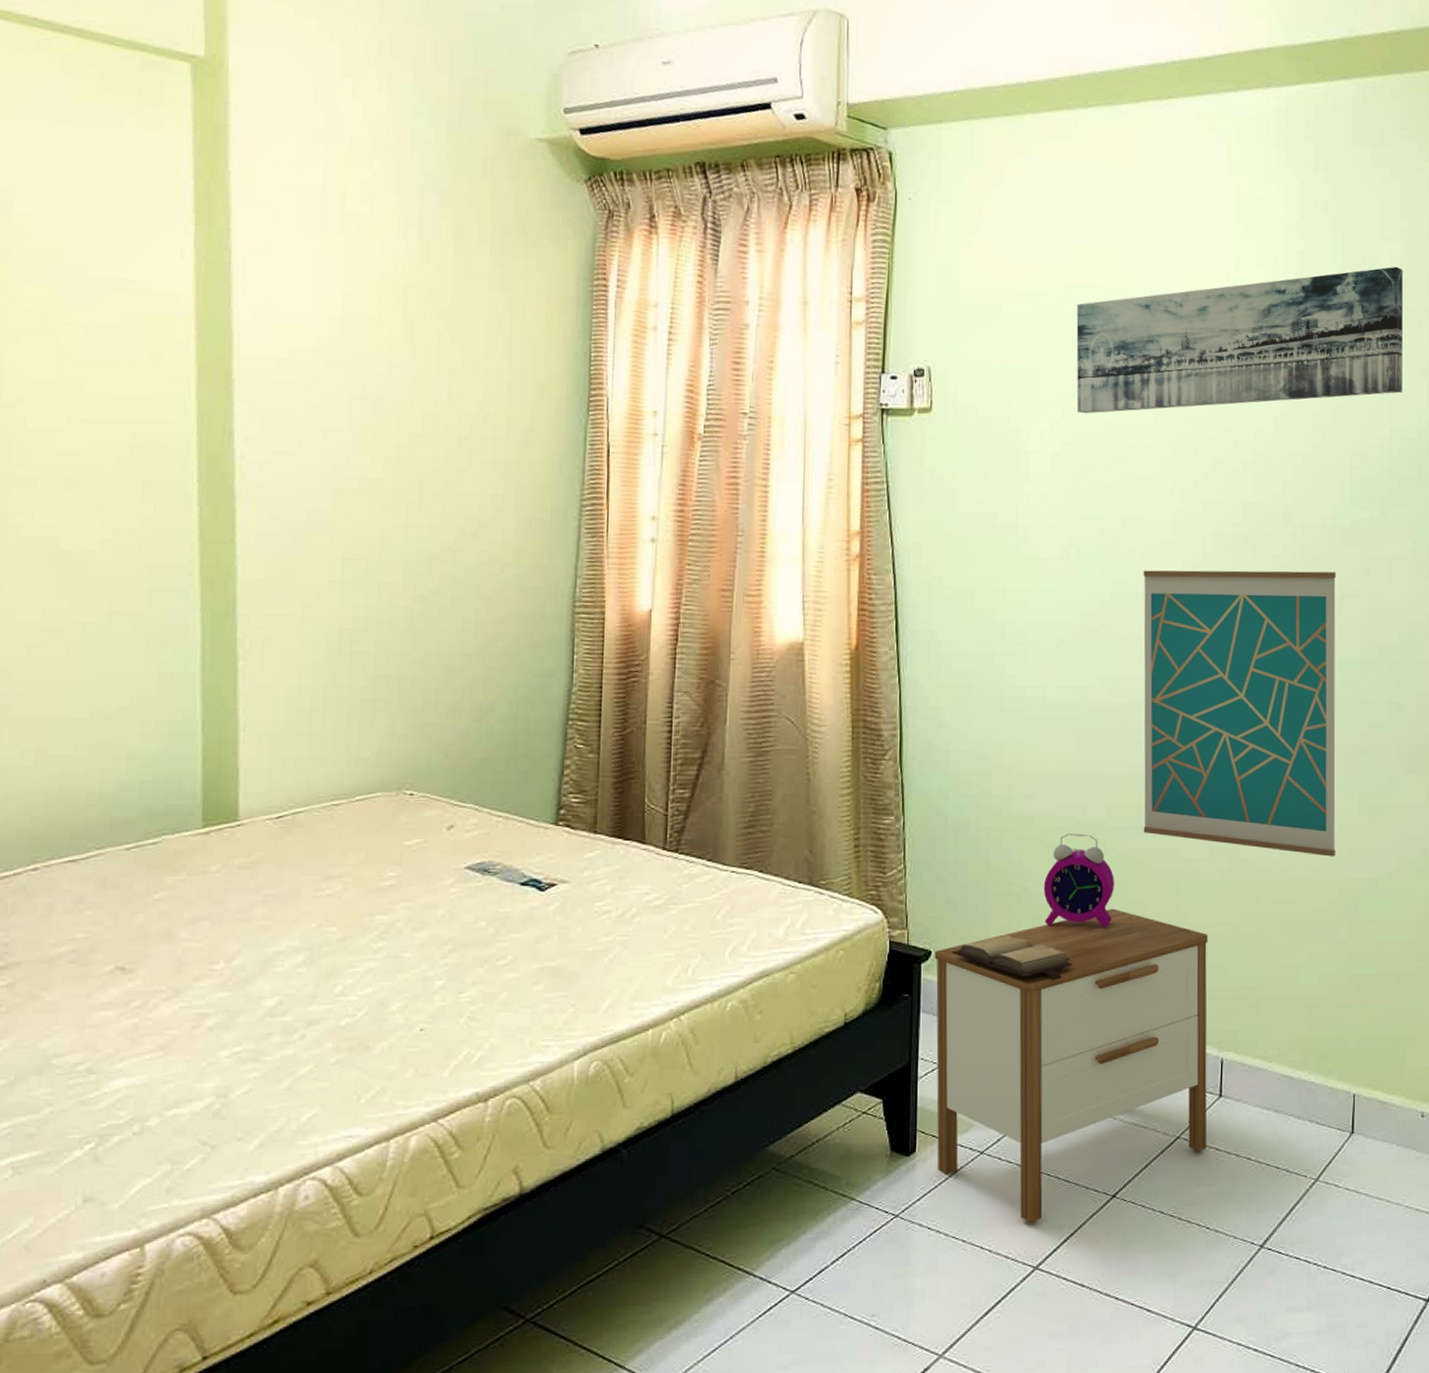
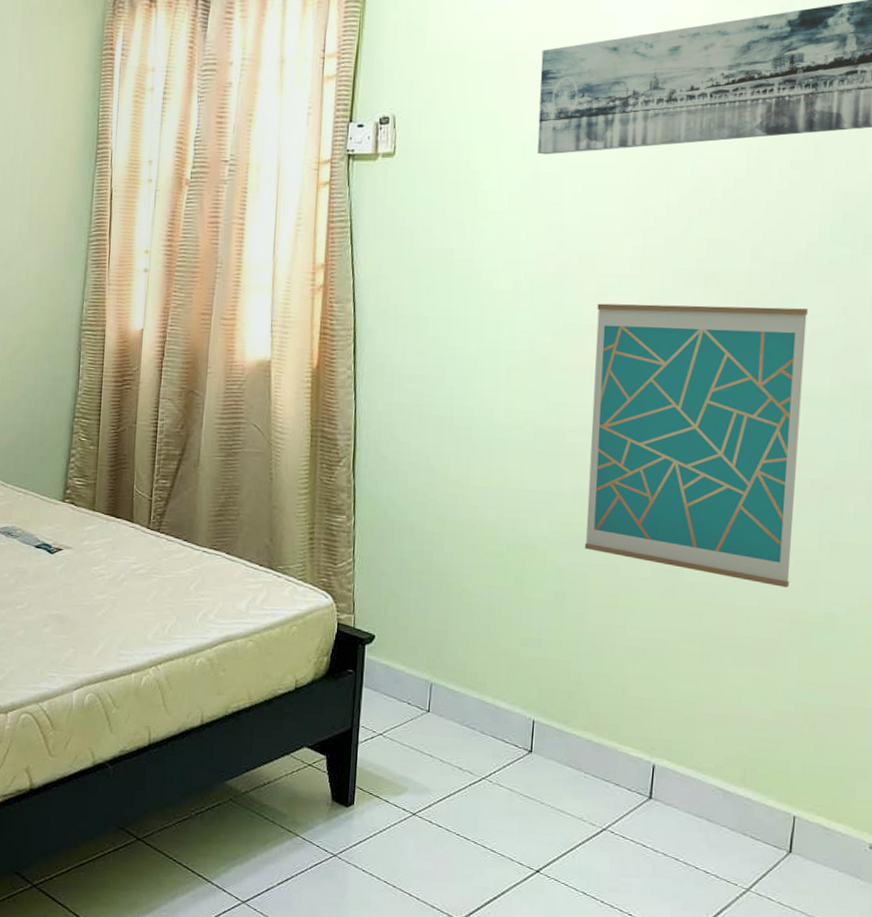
nightstand: present [934,908,1208,1223] -> none [373,614,646,882]
hardback book: present [952,935,1073,981] -> none [394,629,508,674]
alarm clock: present [1043,834,1115,928] -> none [481,543,554,632]

